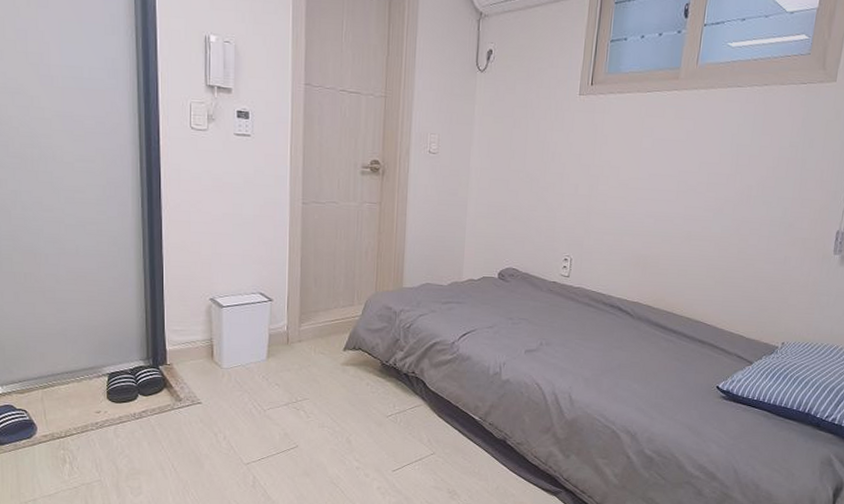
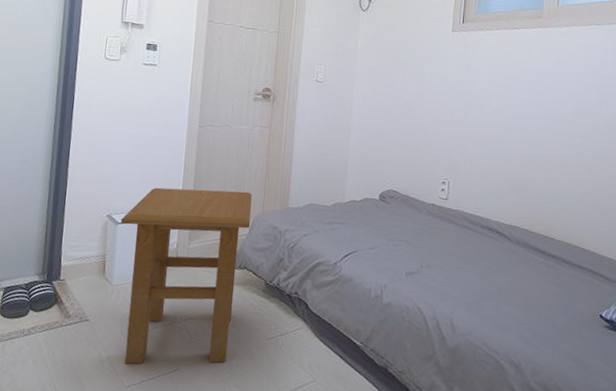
side table: none [225,269,365,443] -> present [120,187,253,364]

